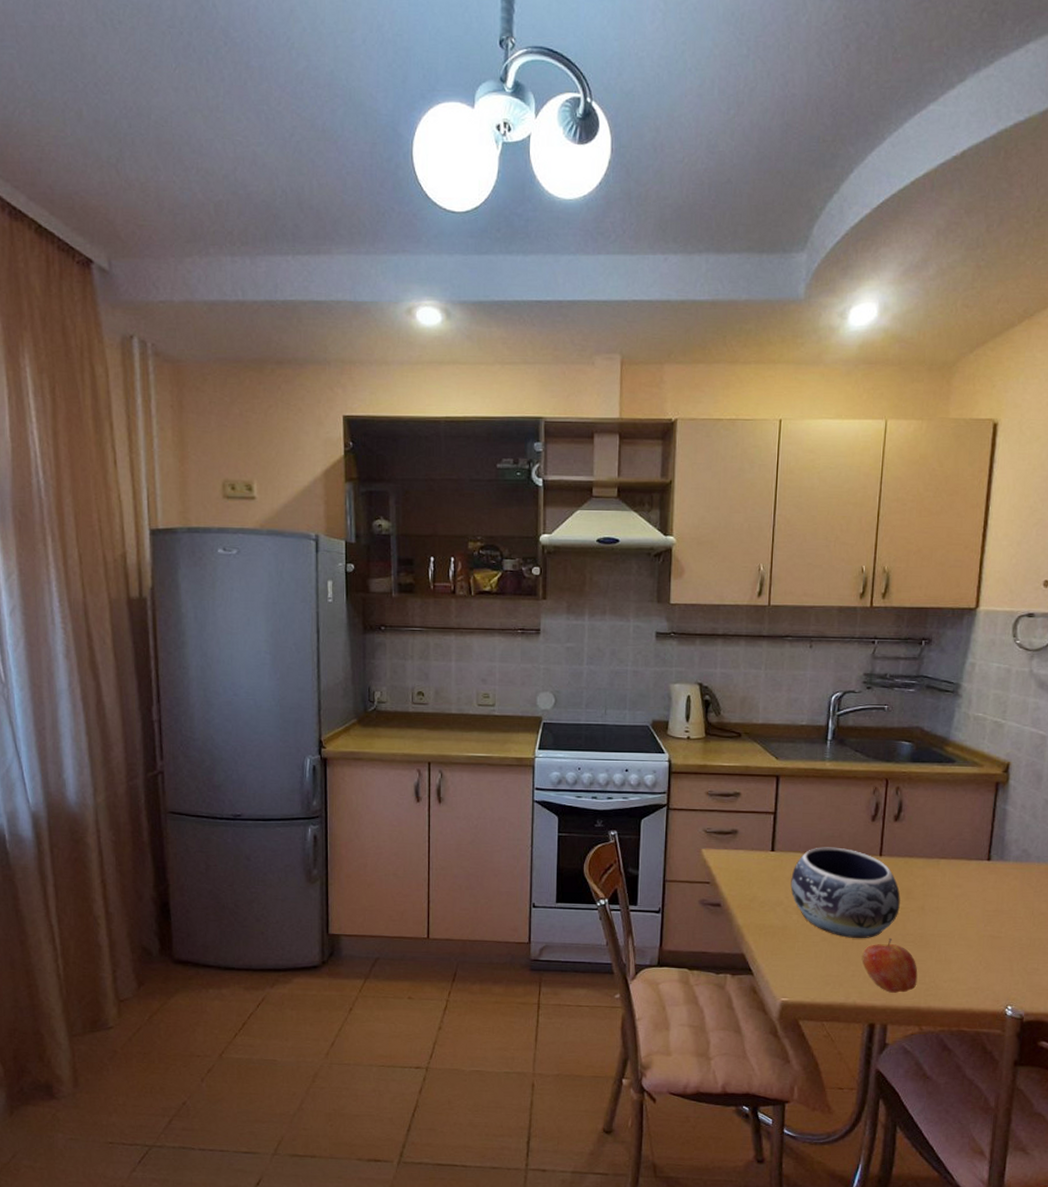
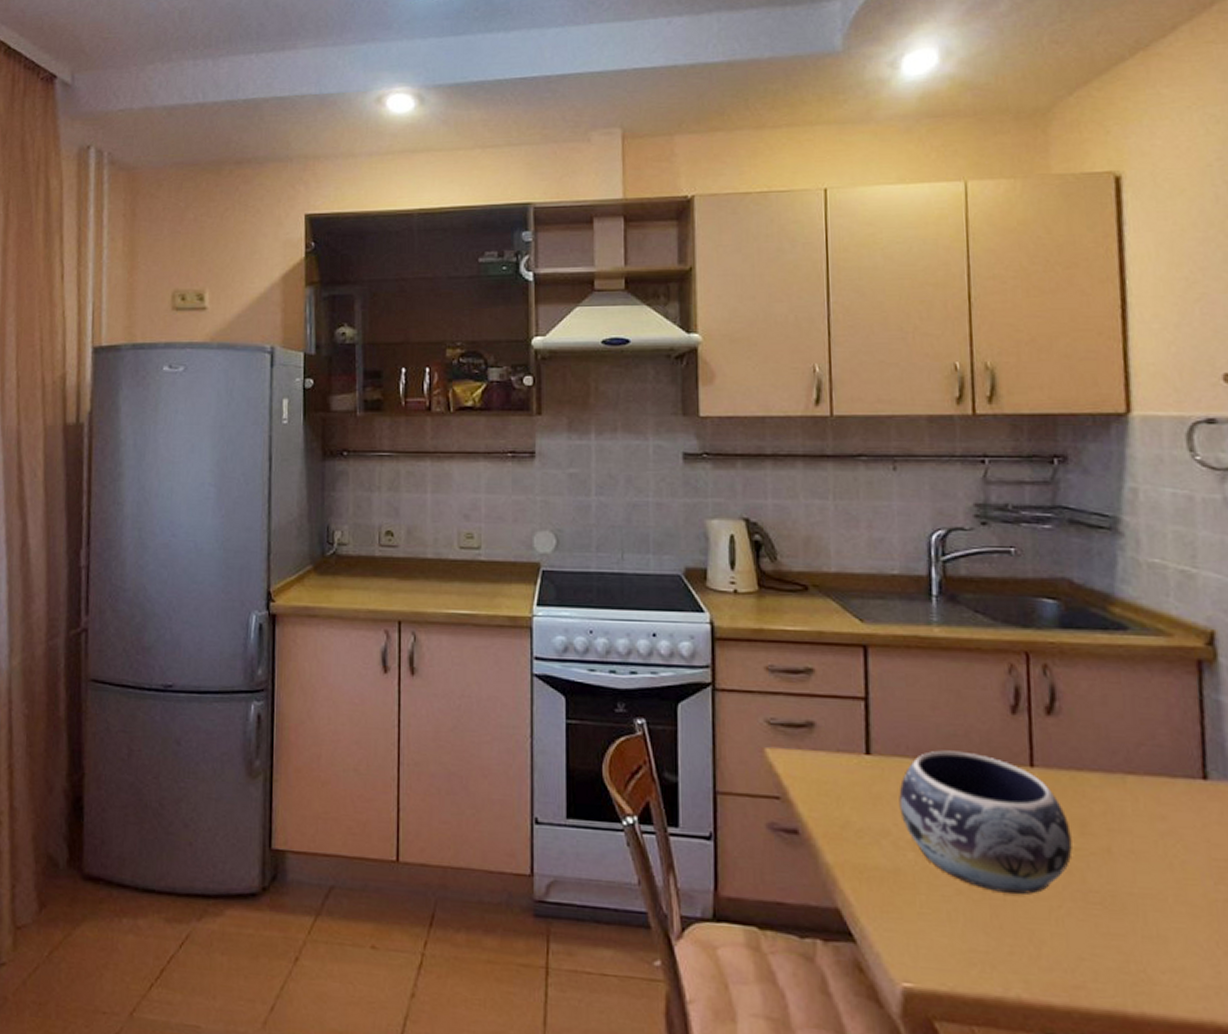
apple: present [861,937,918,993] -> none [1021,895,1117,986]

